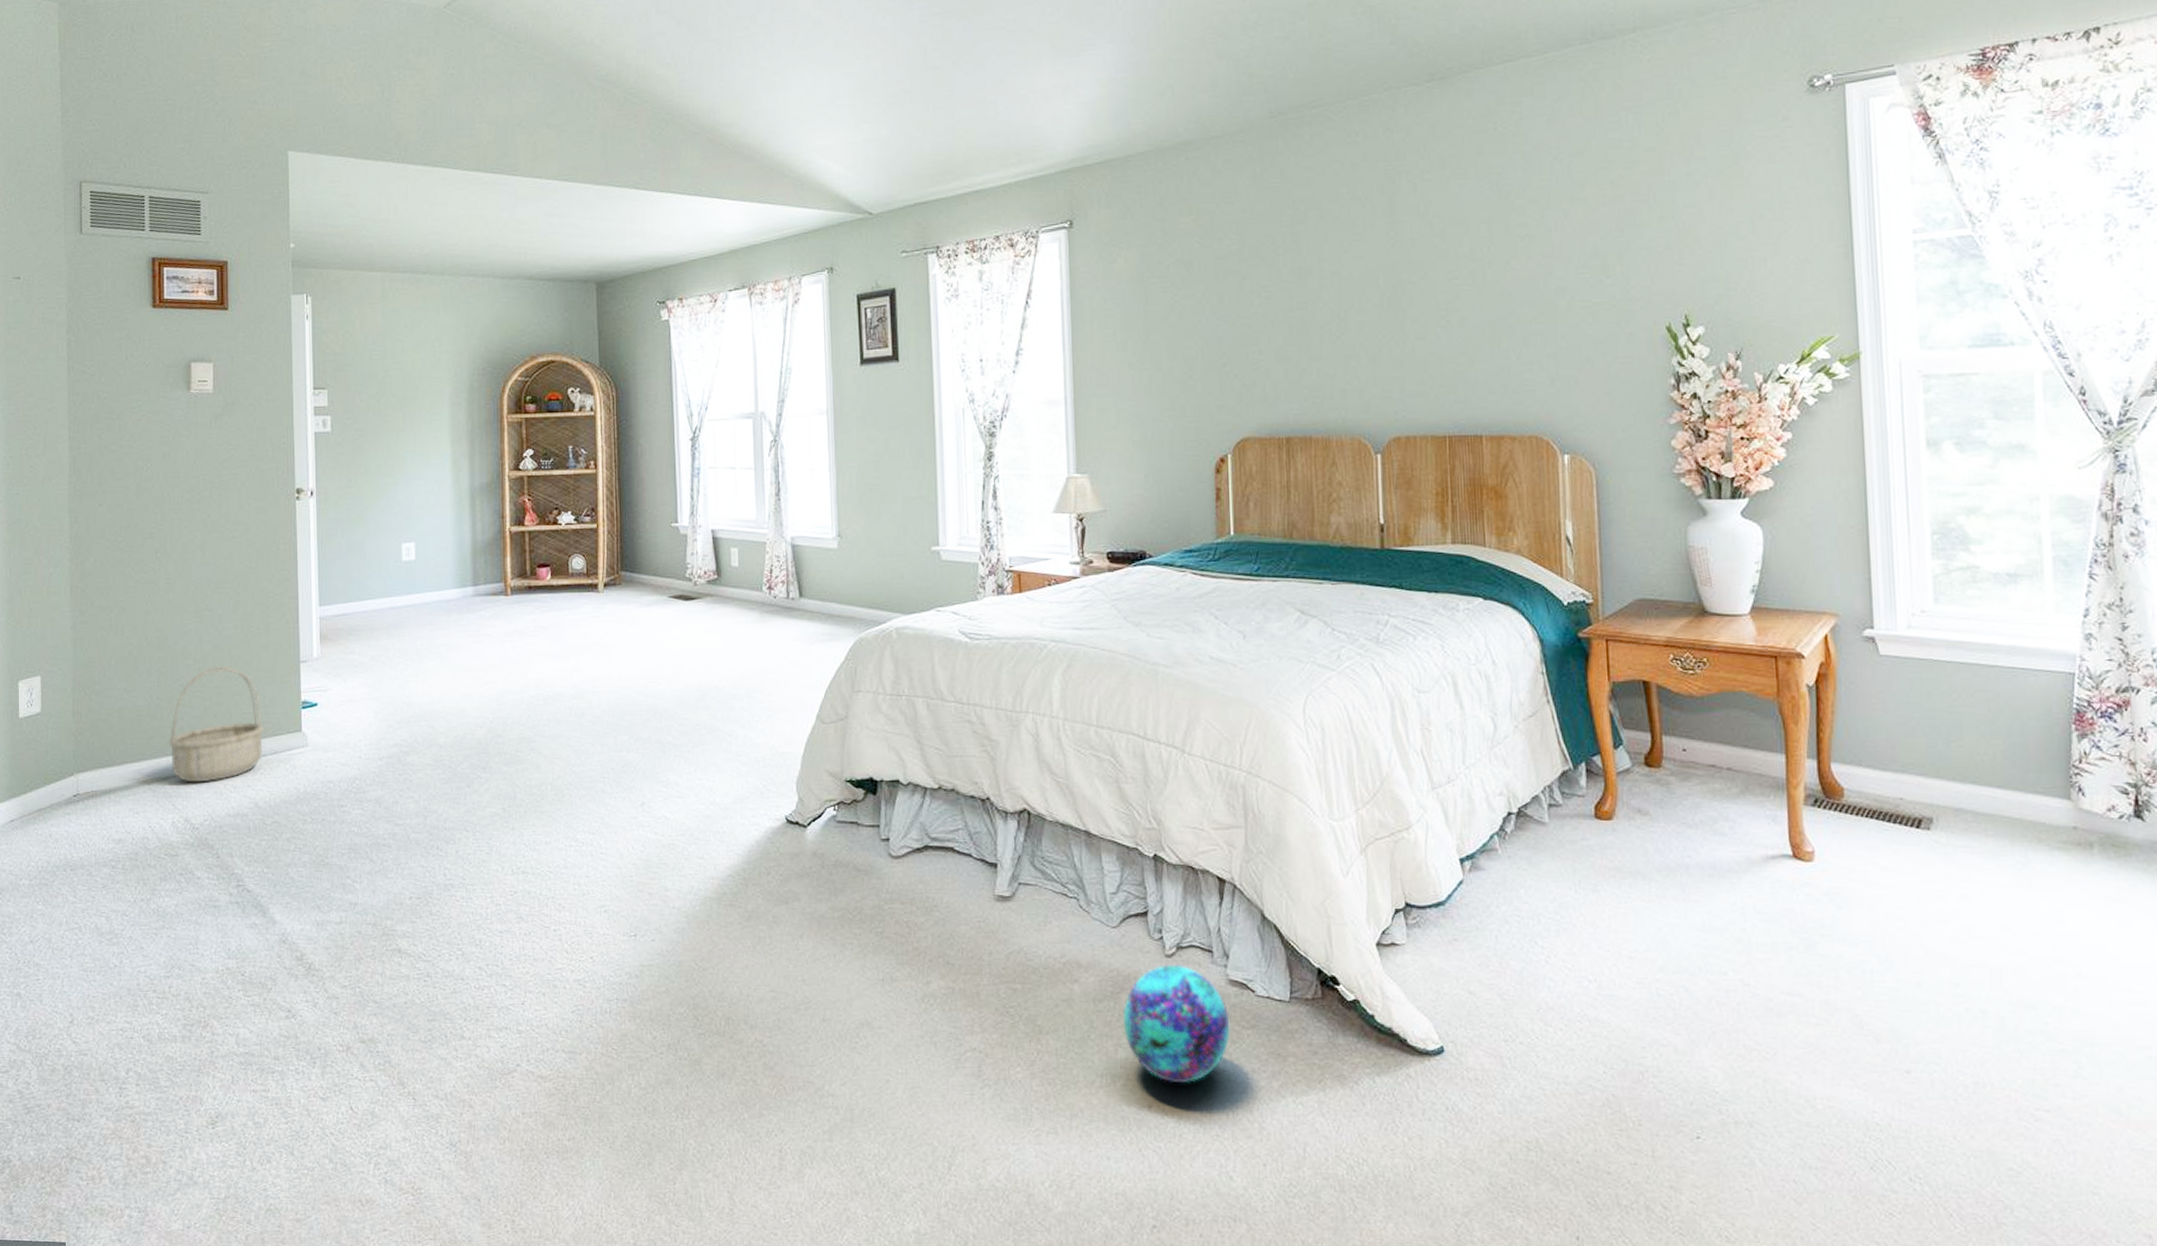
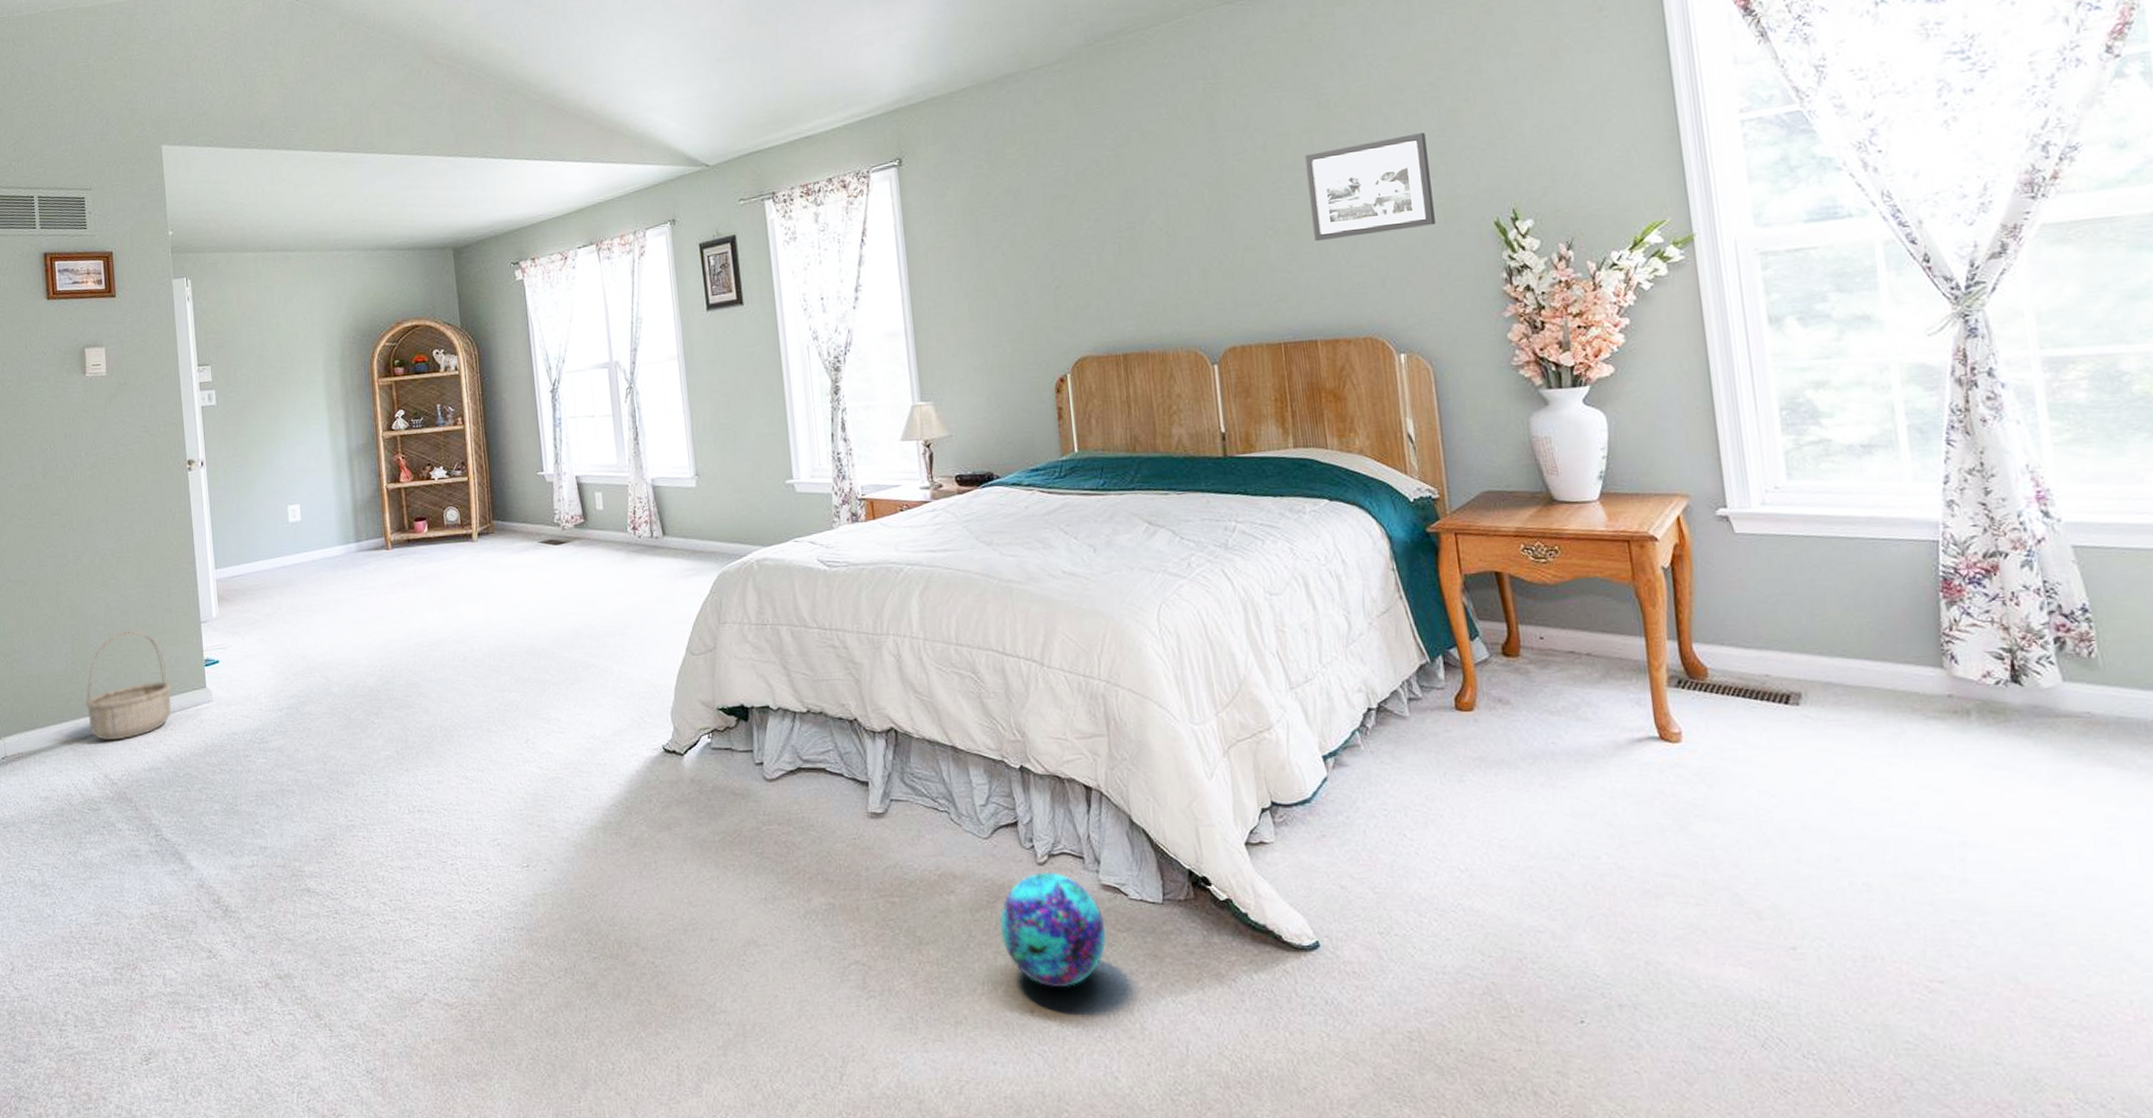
picture frame: none [1483,231,1608,335] -> present [1305,133,1435,242]

